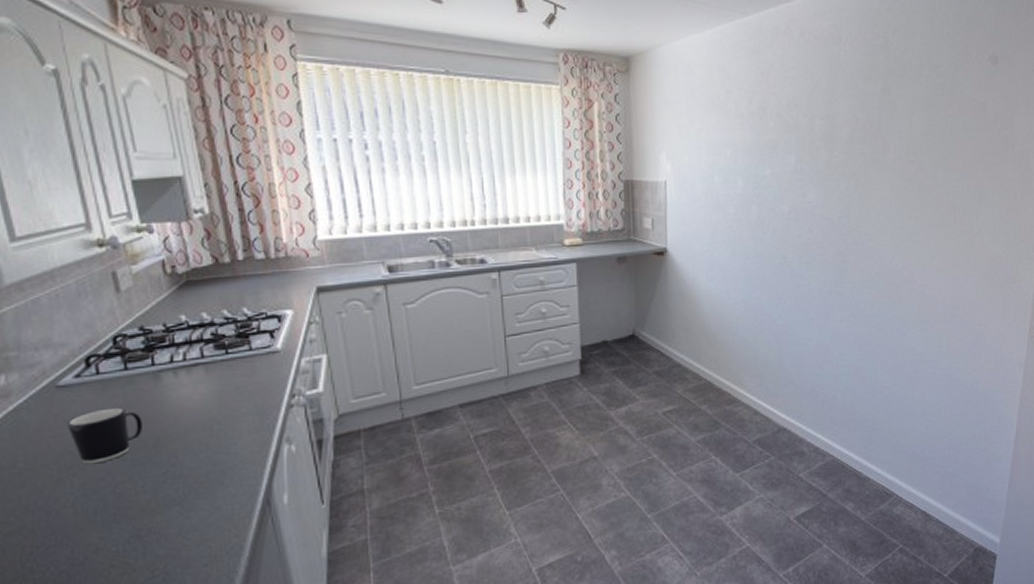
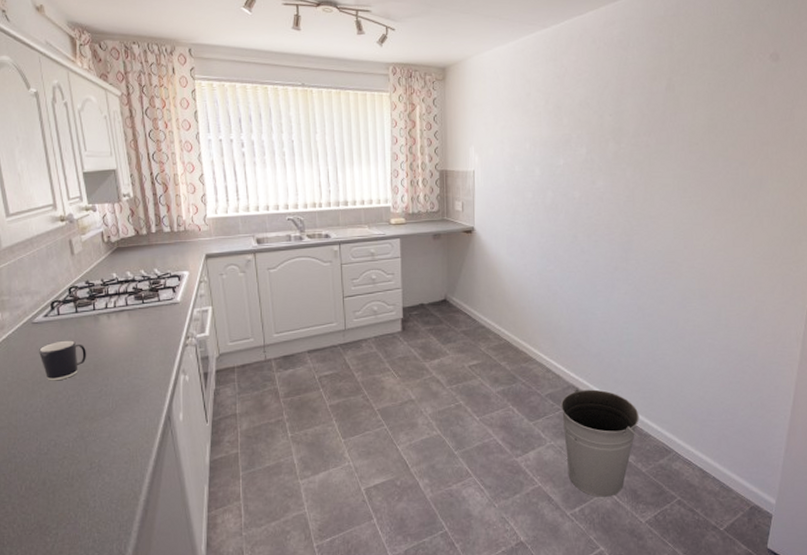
bucket: none [770,430,860,553] -> present [560,387,642,497]

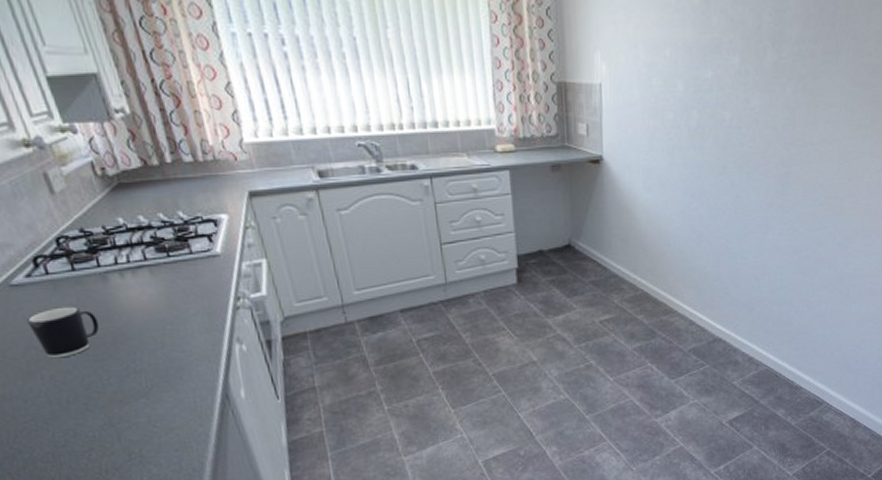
bucket: present [560,387,642,497] -> none [705,340,792,454]

